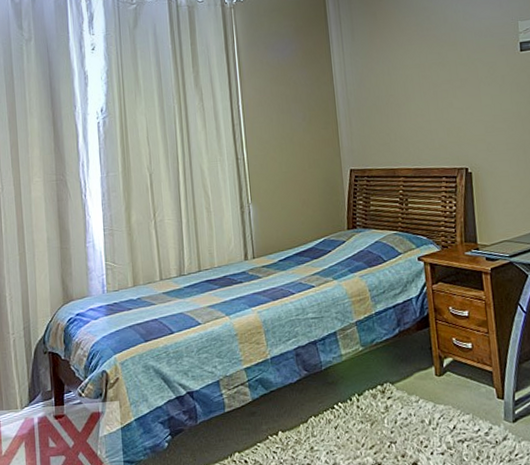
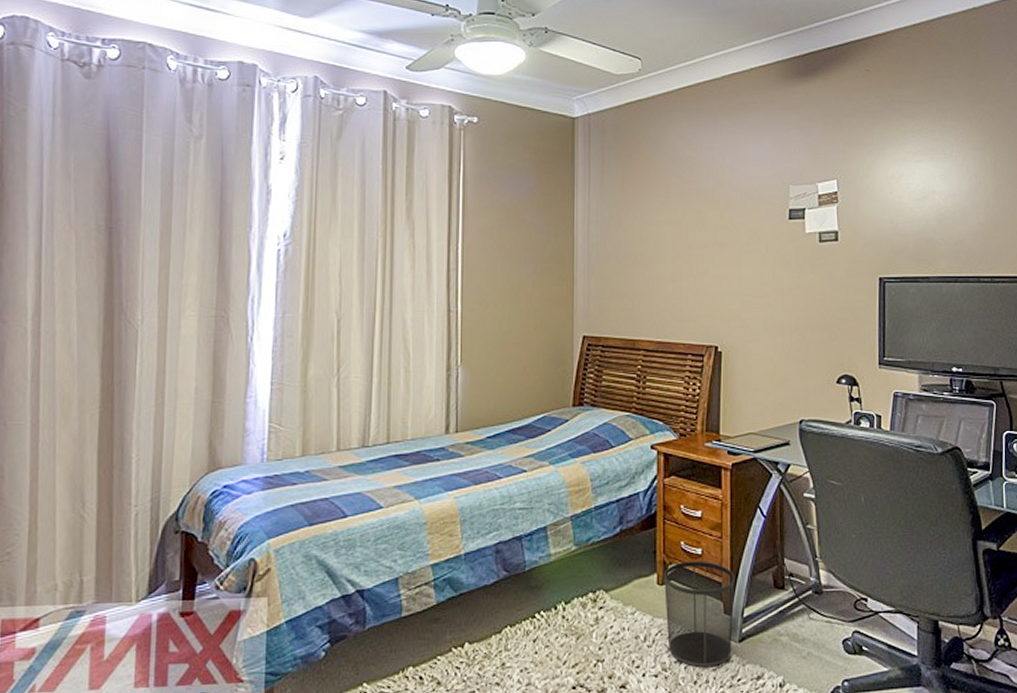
waste bin: none [441,353,508,446] -> present [664,561,735,668]

